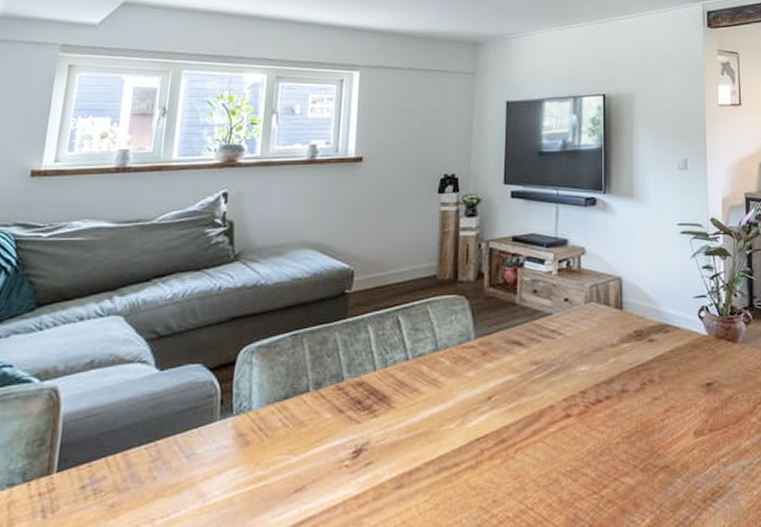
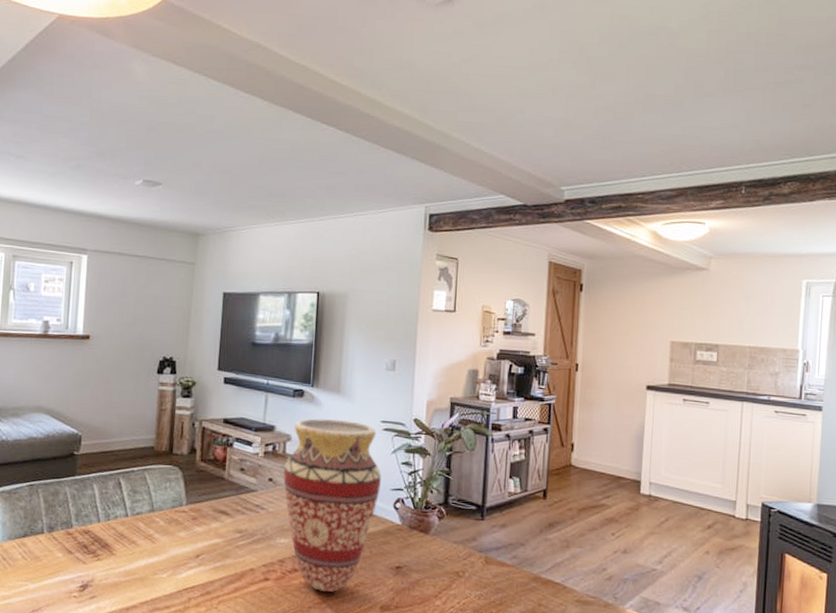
vase: none [580,226,683,422] -> present [283,418,381,592]

